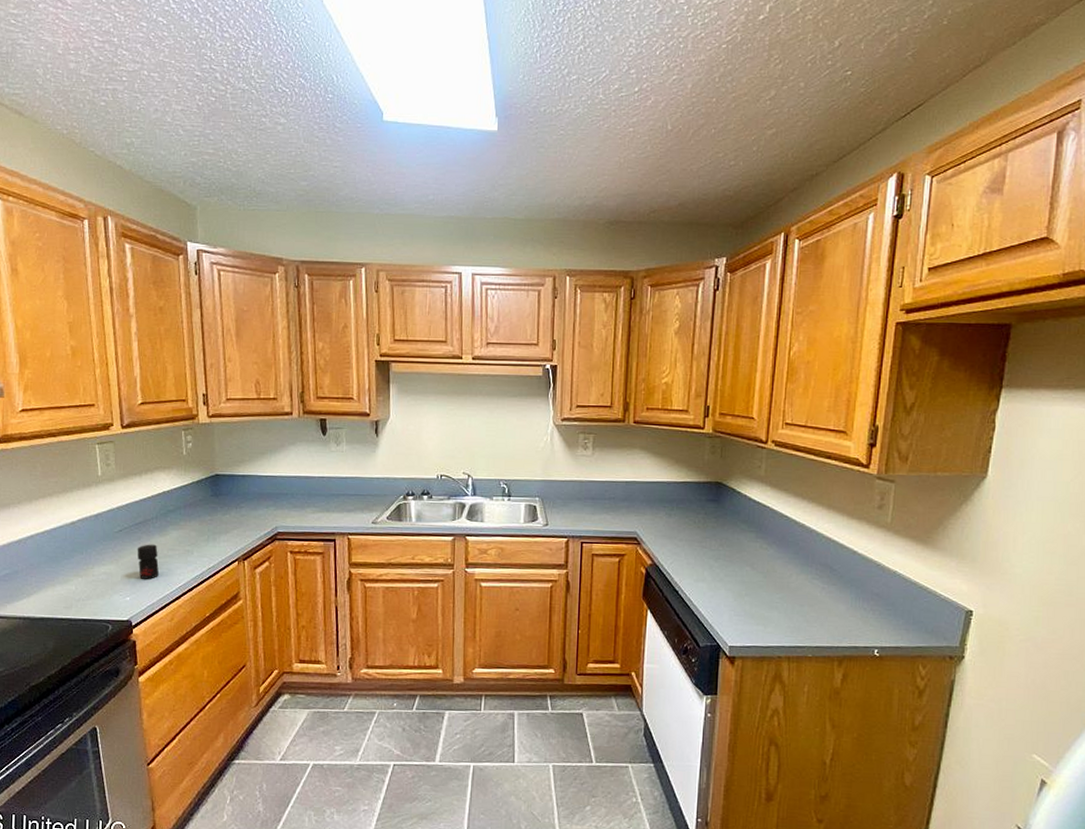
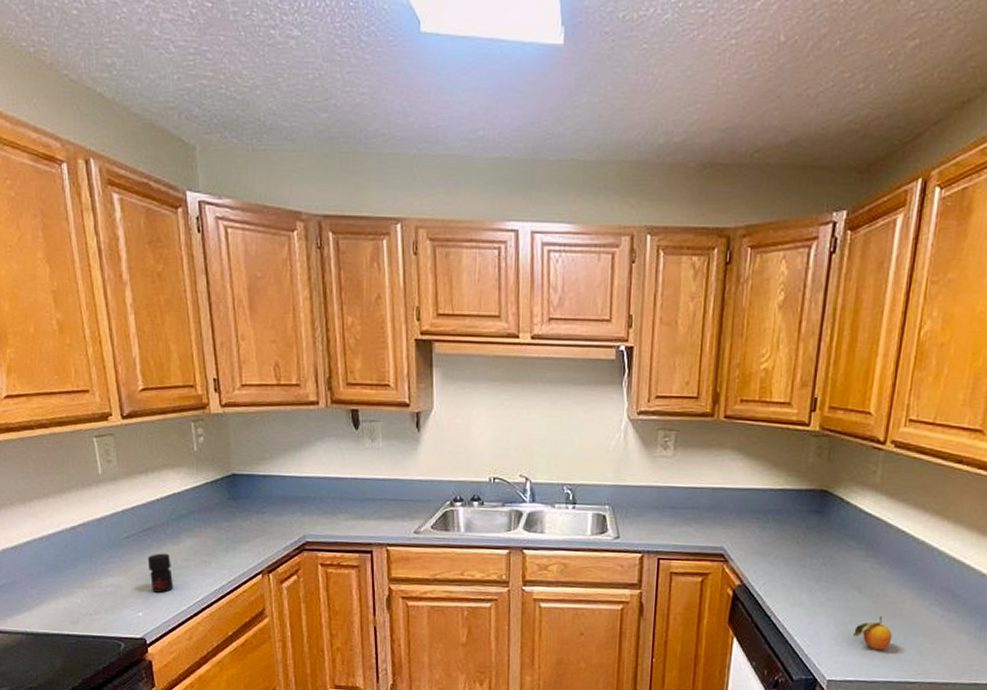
fruit: none [748,589,782,619] -> present [852,616,893,650]

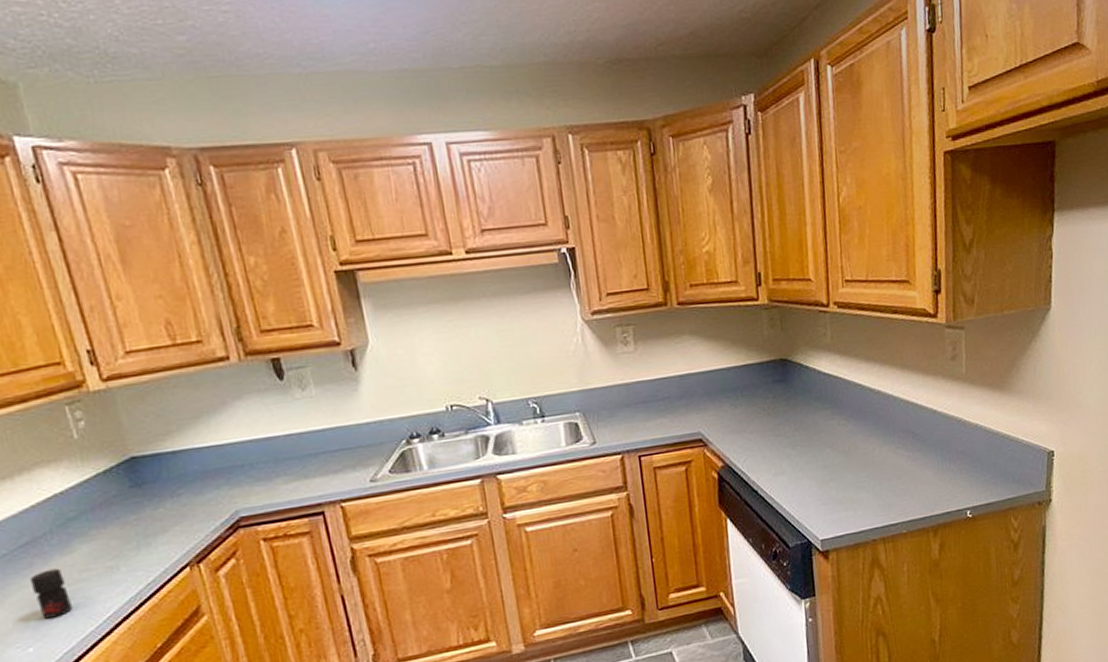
fruit: present [852,616,893,650] -> none [834,468,870,501]

